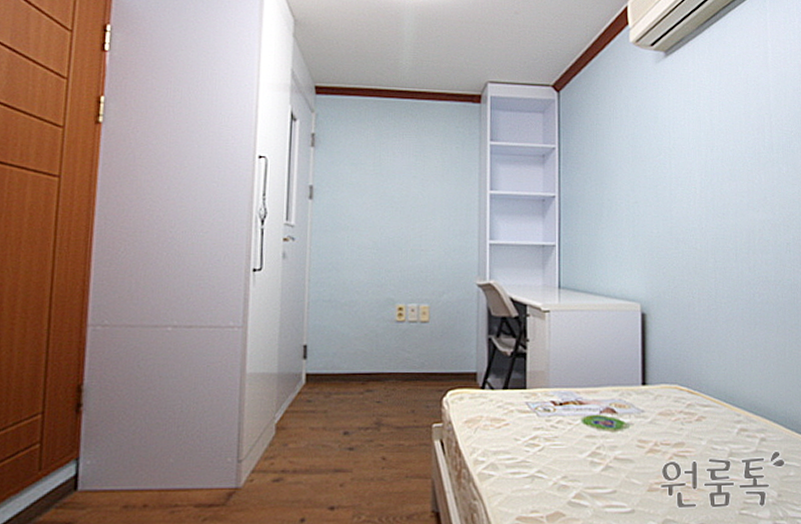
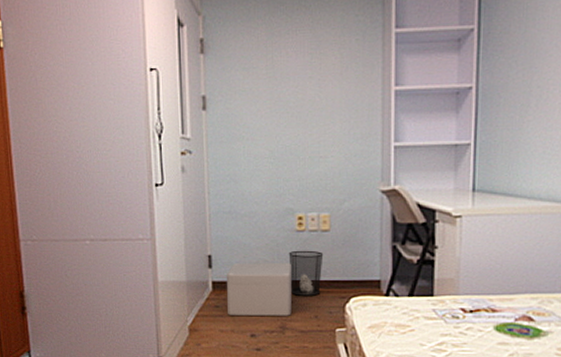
storage box: none [320,354,390,411] -> present [226,263,292,316]
waste bin: none [387,341,422,390] -> present [288,250,324,297]

